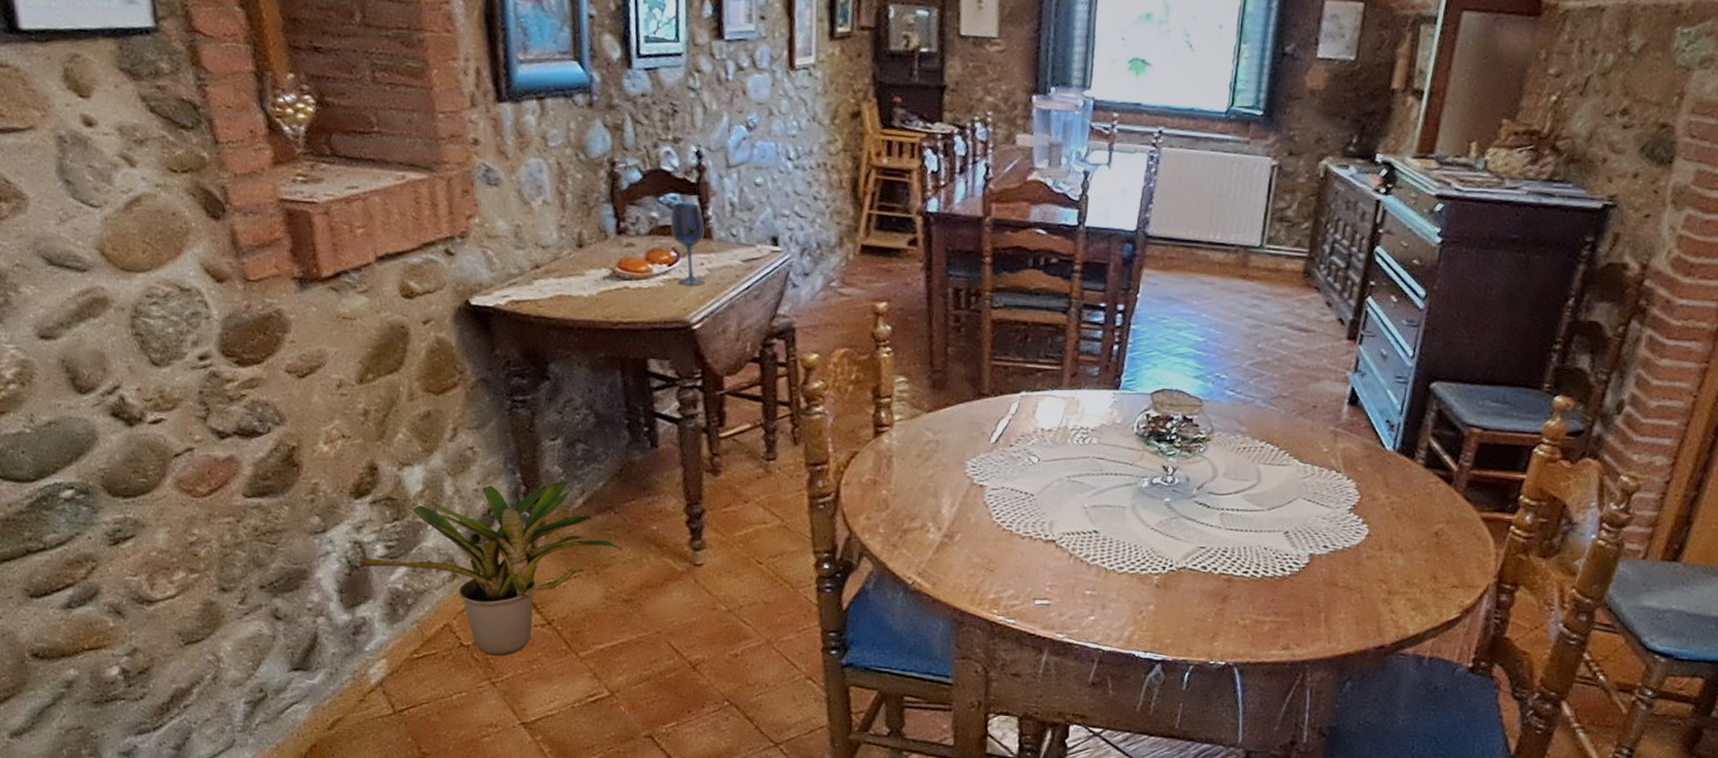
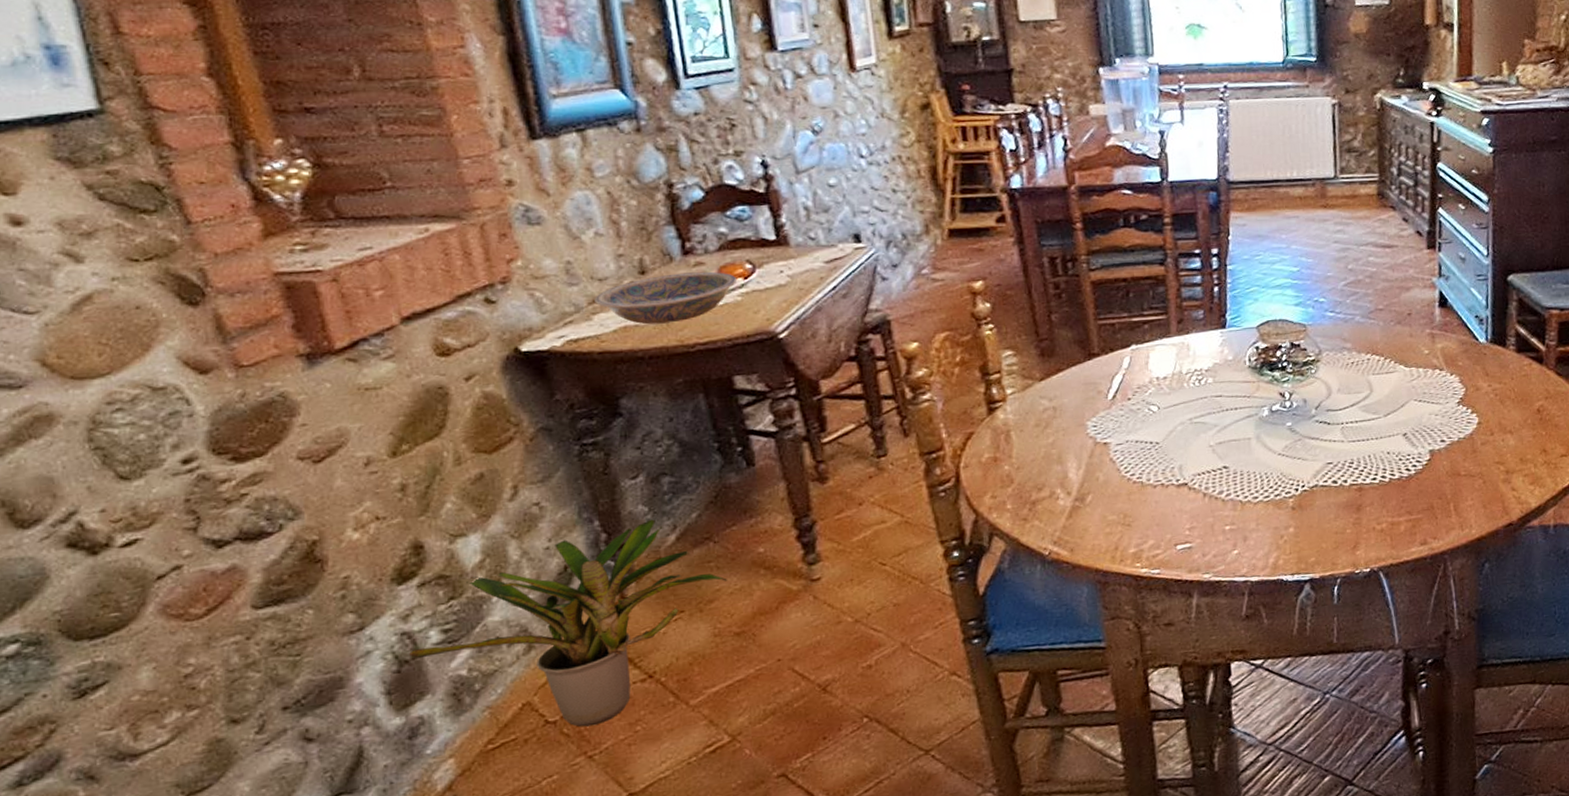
ceramic bowl: none [536,251,661,299] -> present [594,271,737,325]
wineglass: present [670,202,705,287] -> none [741,213,787,296]

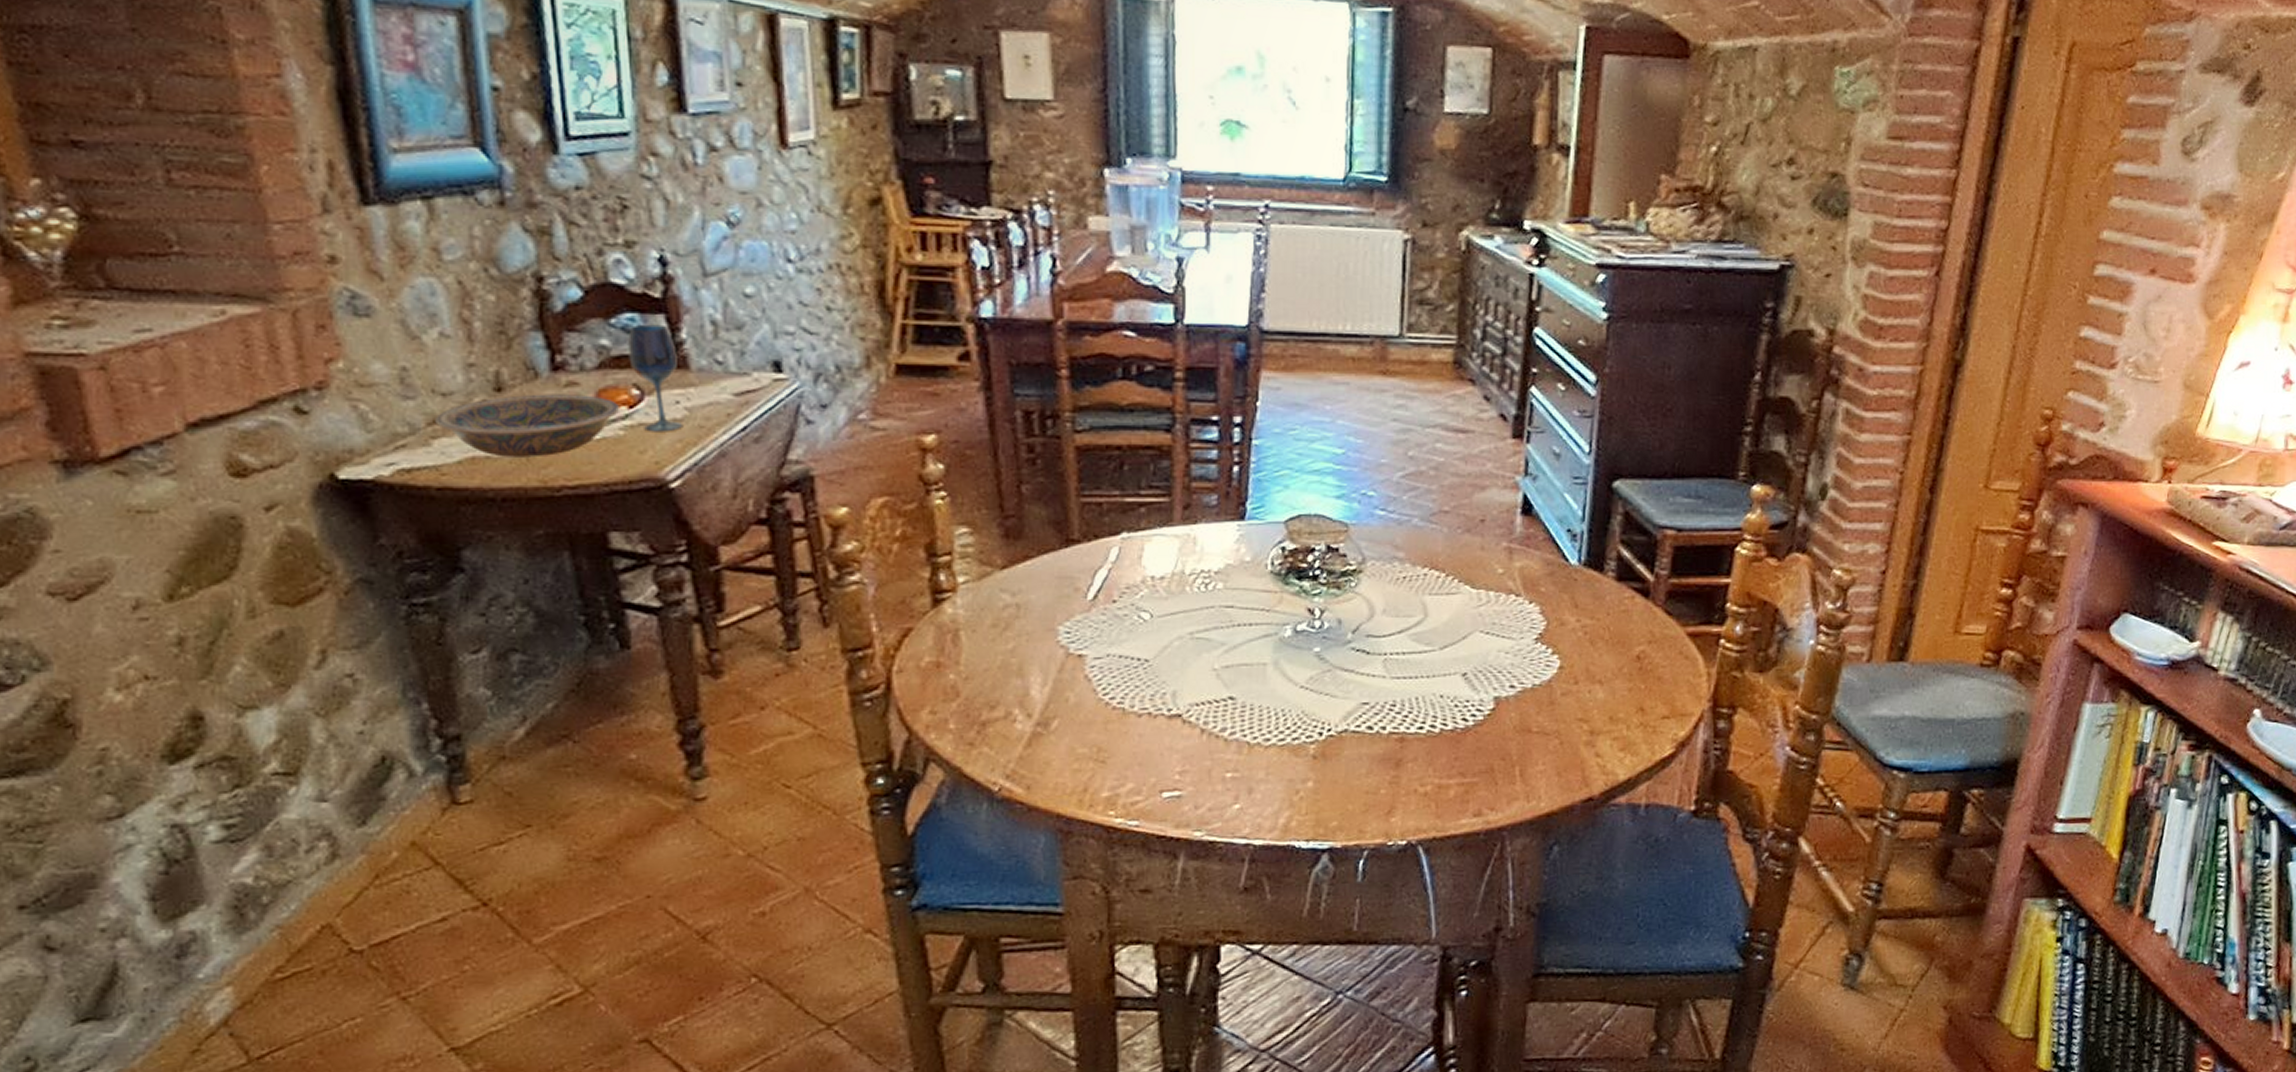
potted plant: present [408,519,728,727] -> none [179,706,589,961]
wineglass: none [741,213,787,296] -> present [628,324,683,432]

